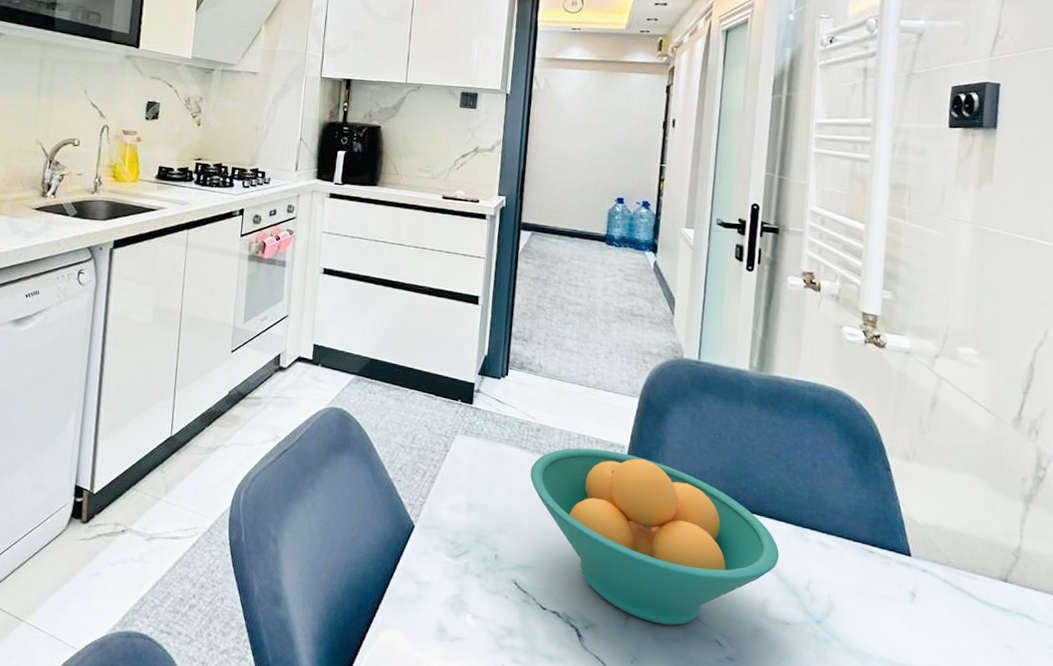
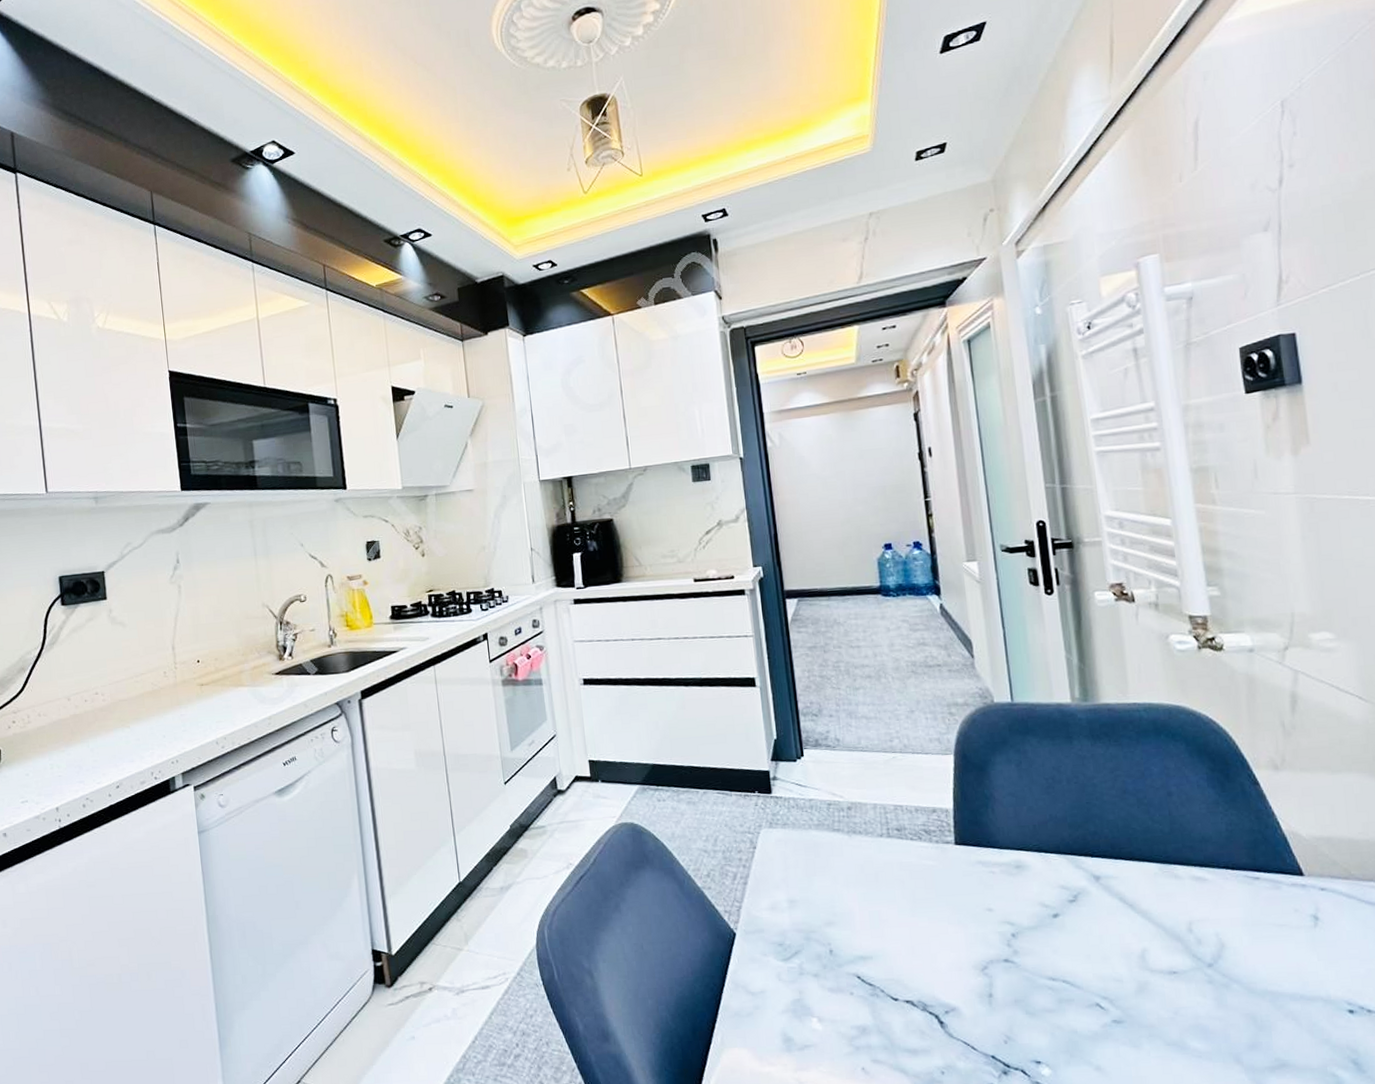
fruit bowl: present [530,448,780,625] -> none [849,817,1150,996]

